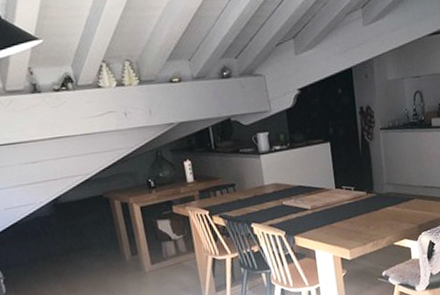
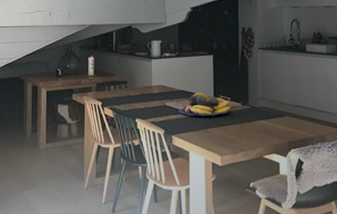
fruit bowl: none [298,185,356,213] -> present [178,92,231,116]

